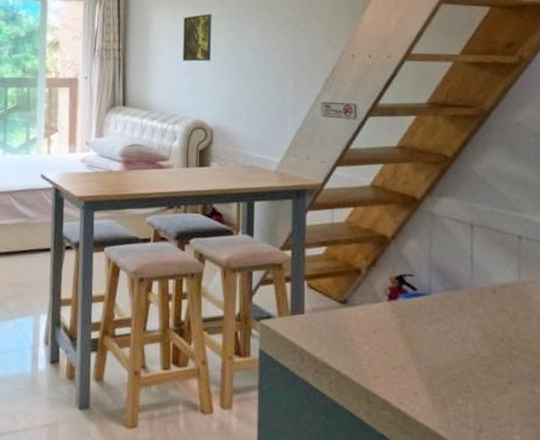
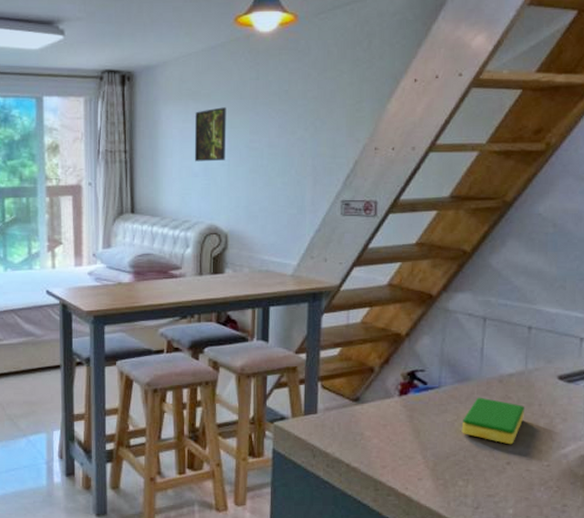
dish sponge: none [456,307,523,362] -> present [461,397,524,445]

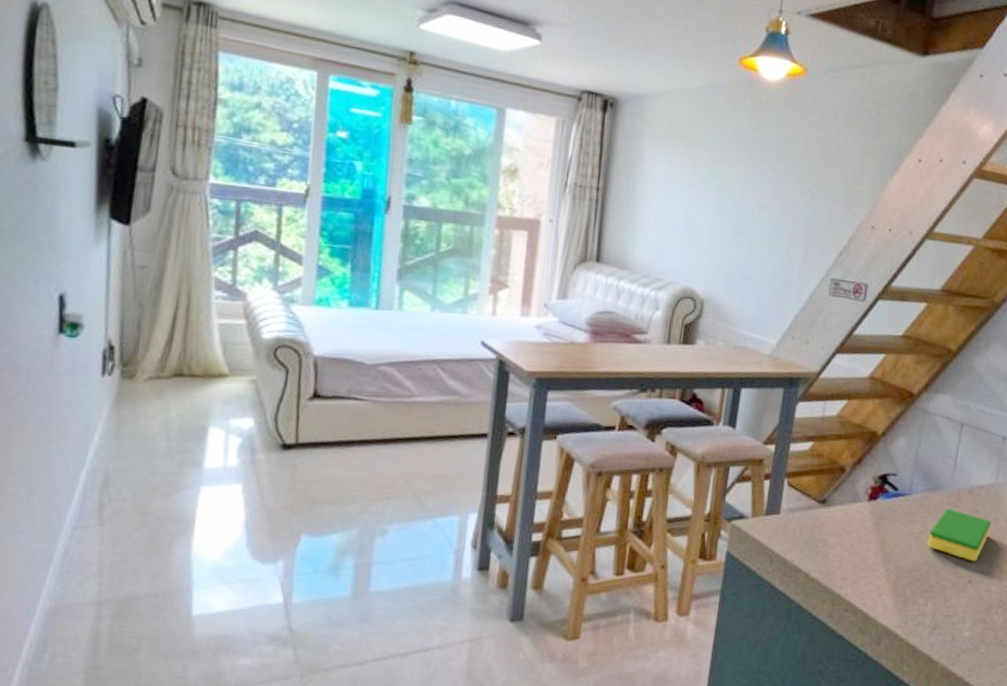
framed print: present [194,107,227,162] -> none [676,155,719,216]

